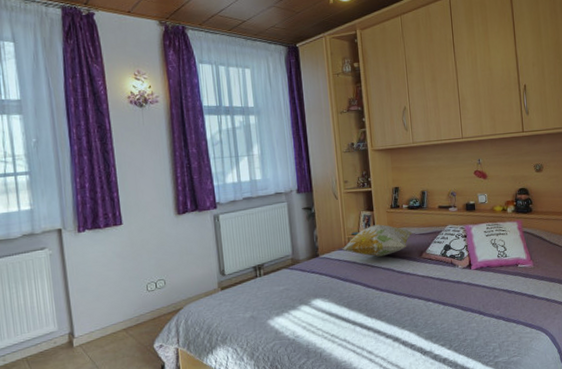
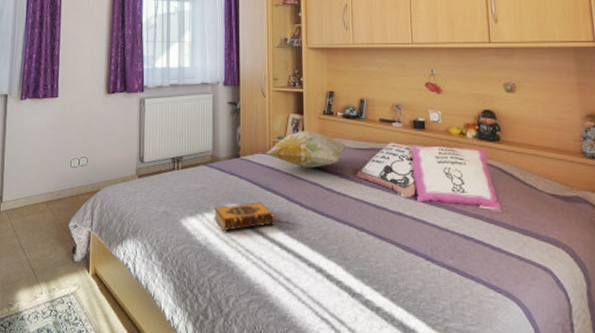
hardback book: none [299,292,356,324] -> present [214,202,275,232]

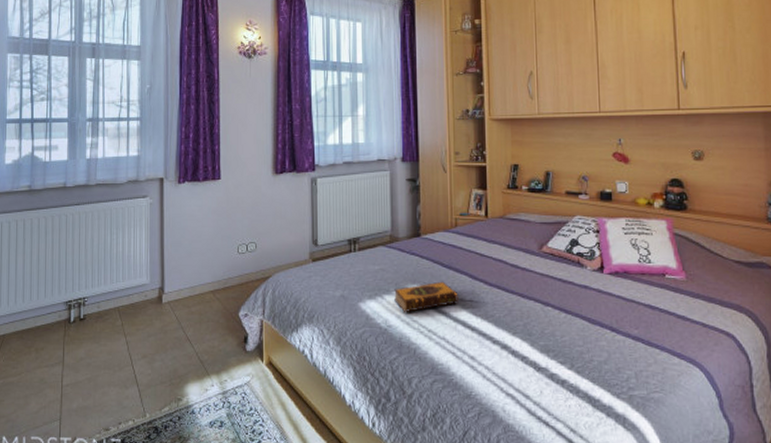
decorative pillow: present [266,131,347,168] -> none [448,206,533,244]

